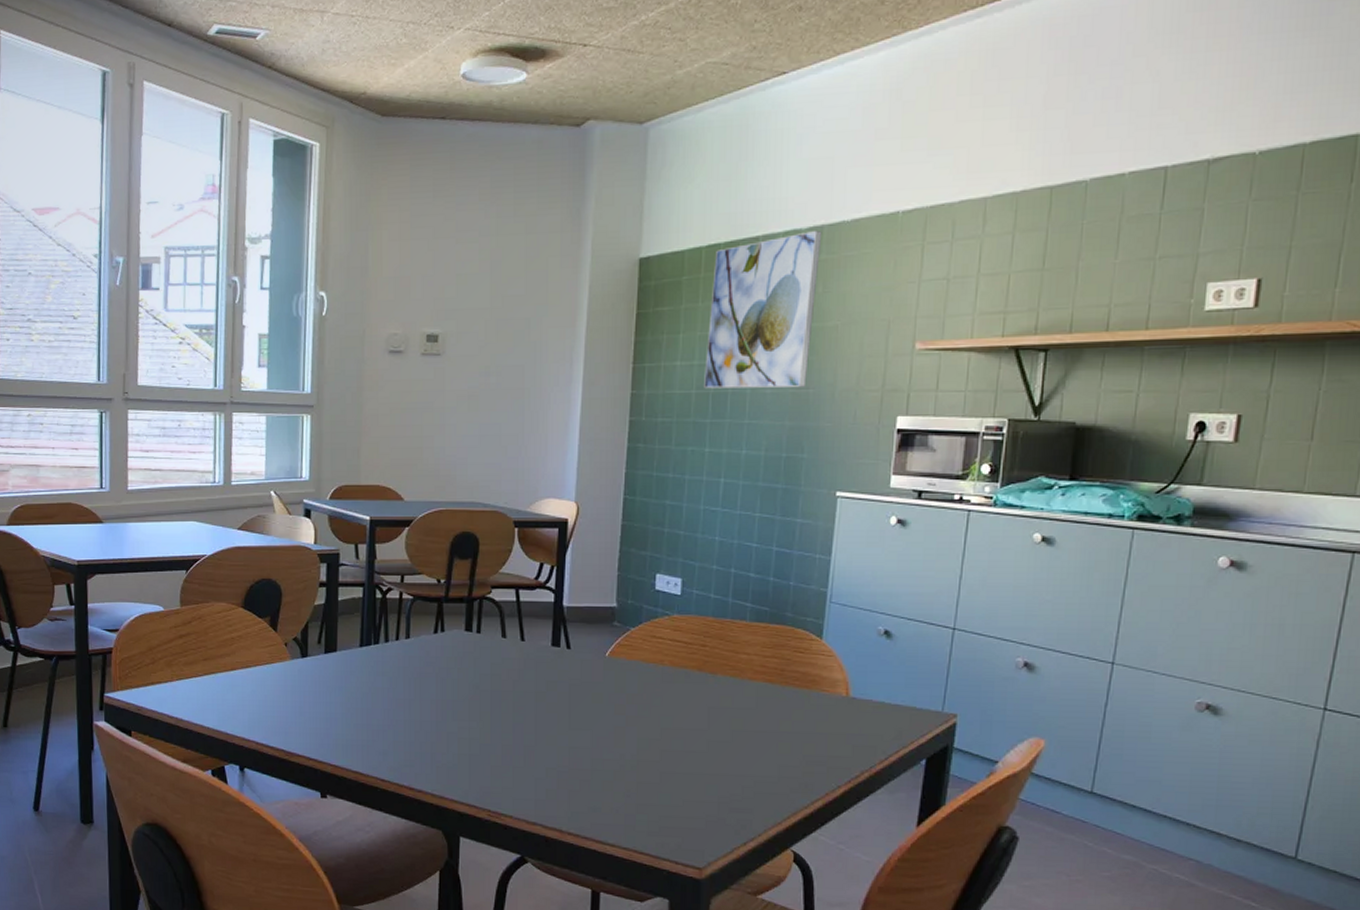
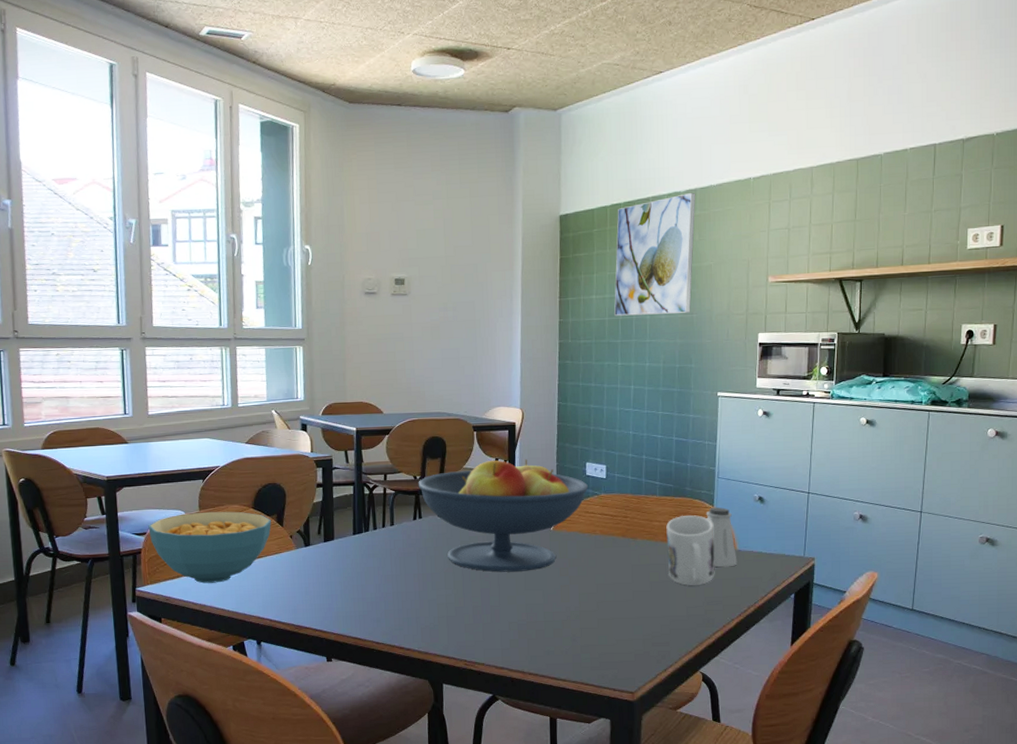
cereal bowl: none [121,608,264,694] -> present [148,511,272,584]
fruit bowl: none [442,565,658,706] -> present [418,459,589,572]
mug: none [756,649,821,739] -> present [666,515,715,586]
saltshaker: none [811,641,850,719] -> present [706,507,738,568]

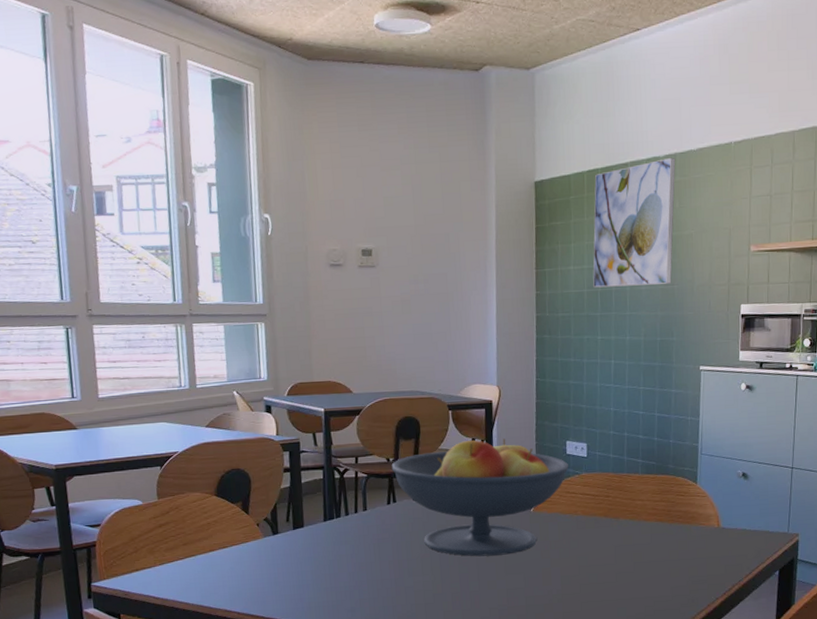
cereal bowl: present [148,511,272,584] -> none [102,499,237,577]
mug: present [666,515,715,586] -> none [649,493,699,565]
saltshaker: present [706,507,738,568] -> none [689,484,722,546]

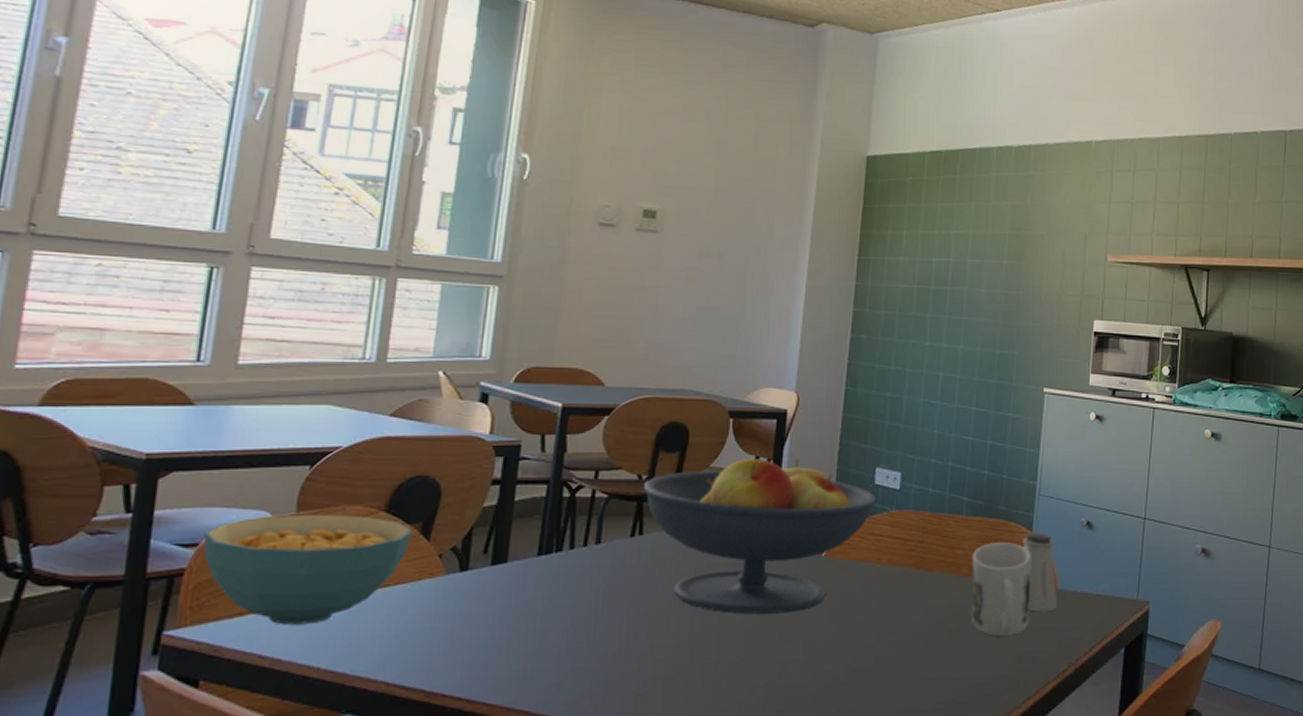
cereal bowl: none [102,499,237,577] -> present [203,514,414,625]
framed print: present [592,157,676,288] -> none [925,148,1030,290]
mug: none [649,493,699,565] -> present [971,542,1031,636]
saltshaker: none [689,484,722,546] -> present [1022,533,1058,612]

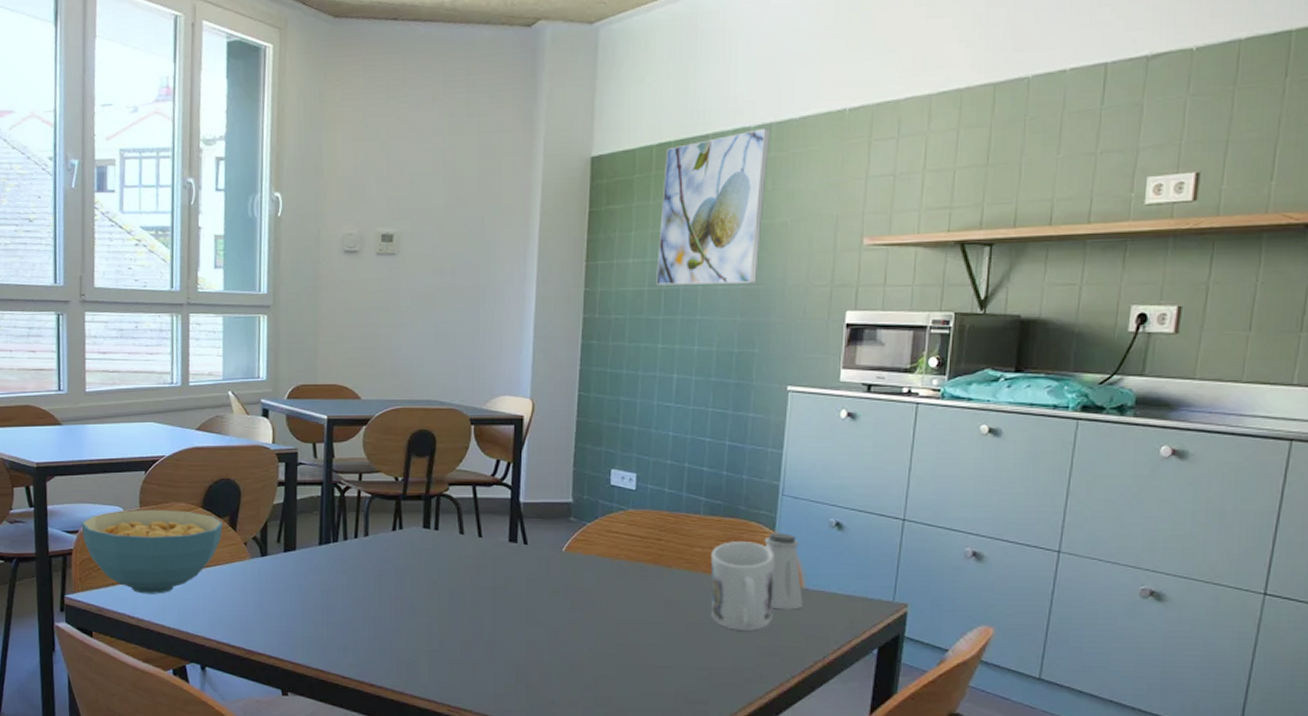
fruit bowl: present [643,459,877,614] -> none [400,462,613,601]
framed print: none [925,148,1030,290] -> present [656,127,771,286]

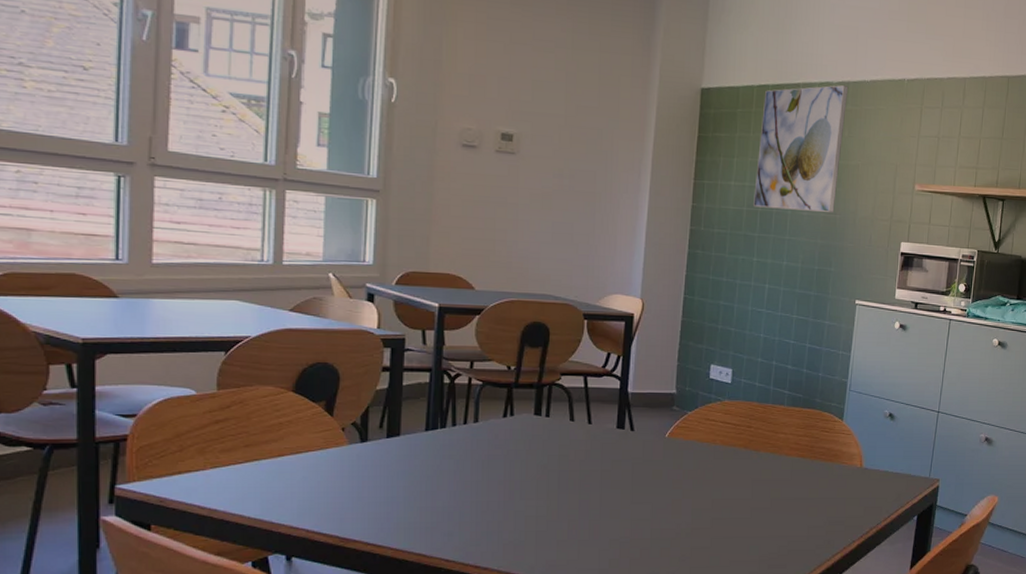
cereal bowl: present [81,509,224,594] -> none [140,392,319,483]
mug: present [711,542,774,630] -> none [791,429,842,504]
saltshaker: present [764,533,803,610] -> none [834,422,863,486]

